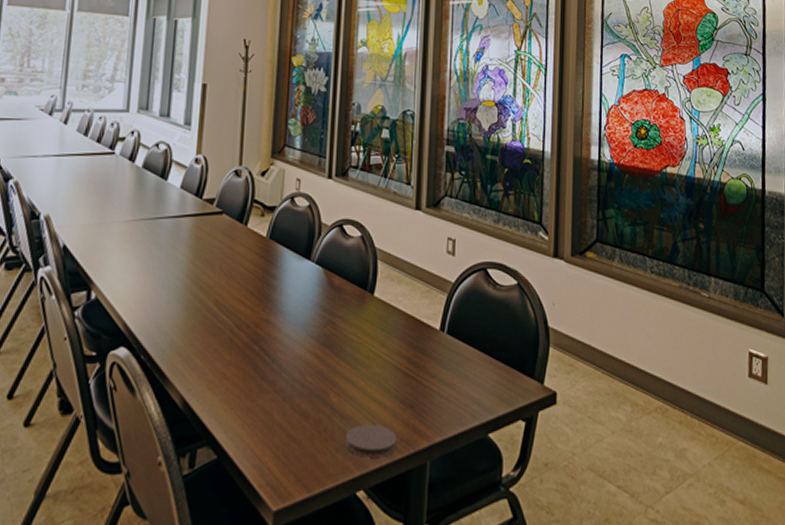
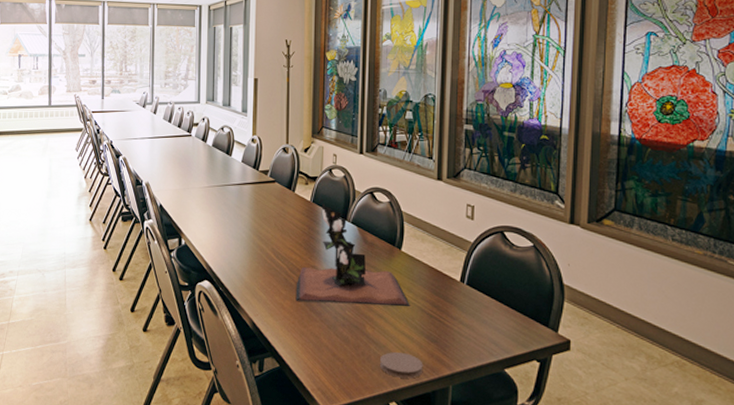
plant: none [242,239,383,367] -> present [295,203,410,307]

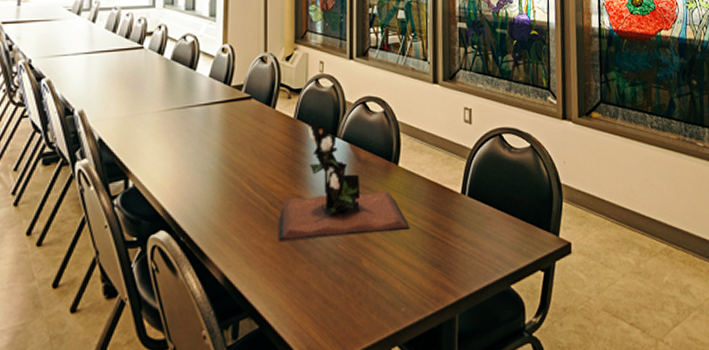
coaster: present [380,352,423,379] -> none [379,285,427,316]

